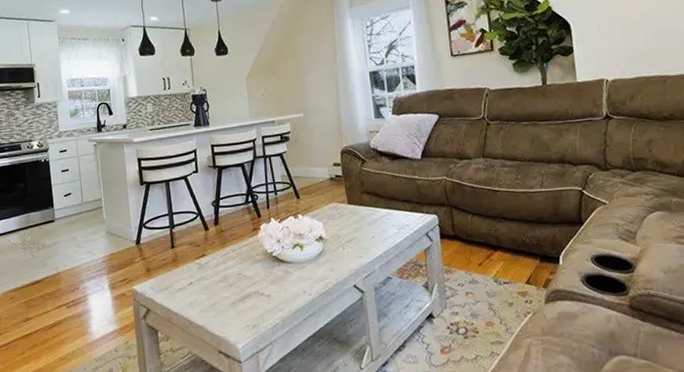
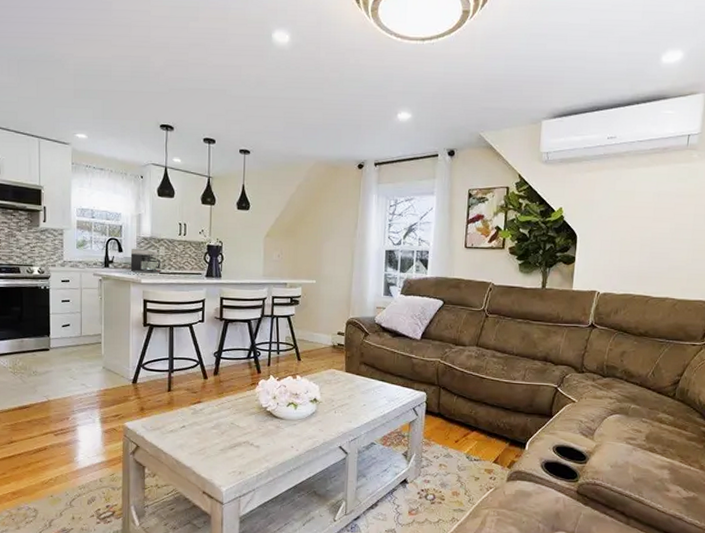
coffee maker: none [120,108,151,133] -> present [130,248,161,274]

